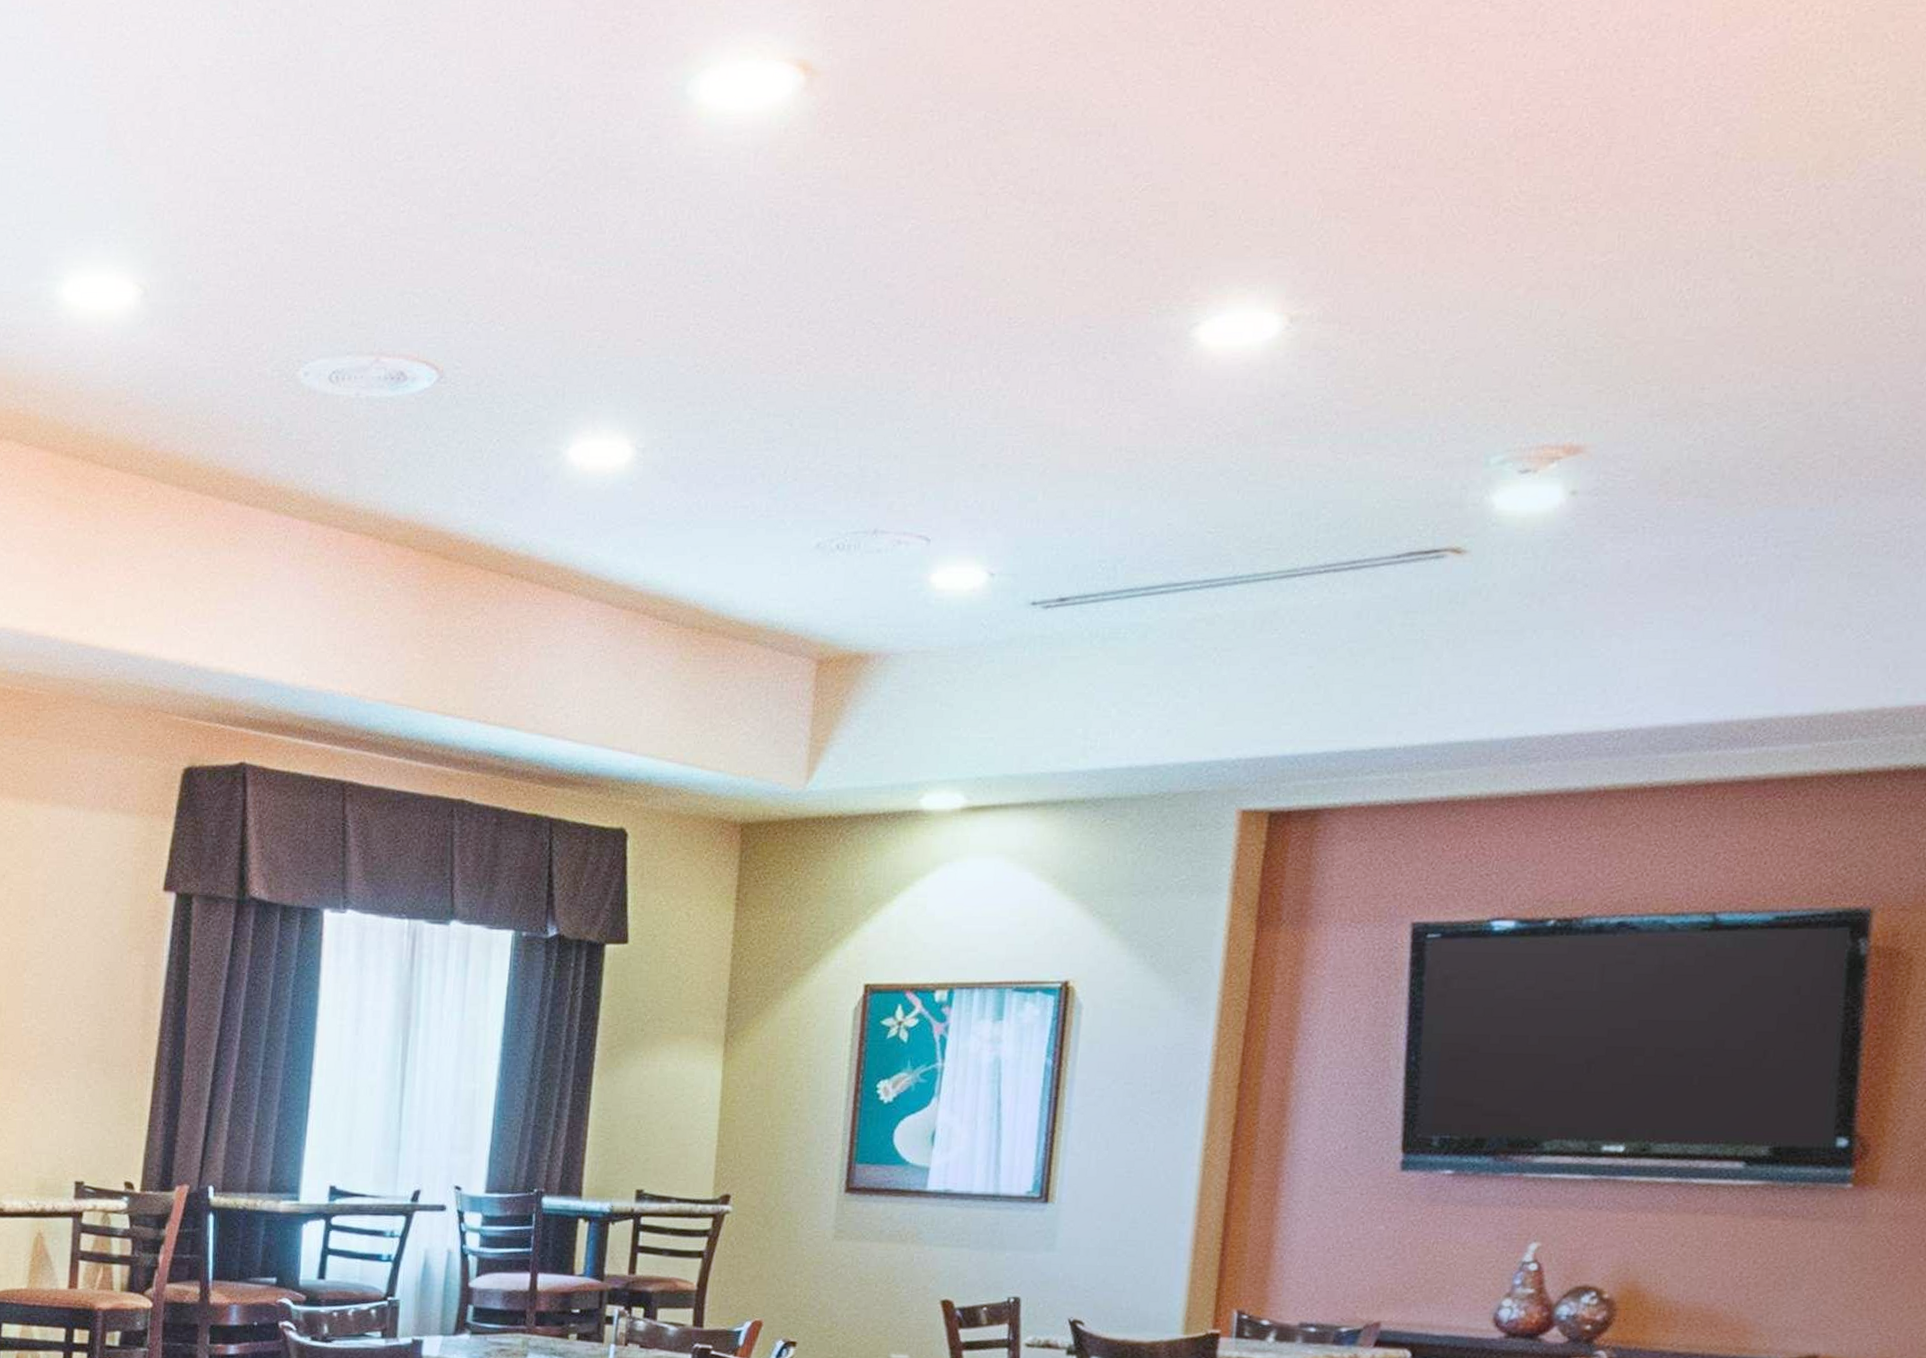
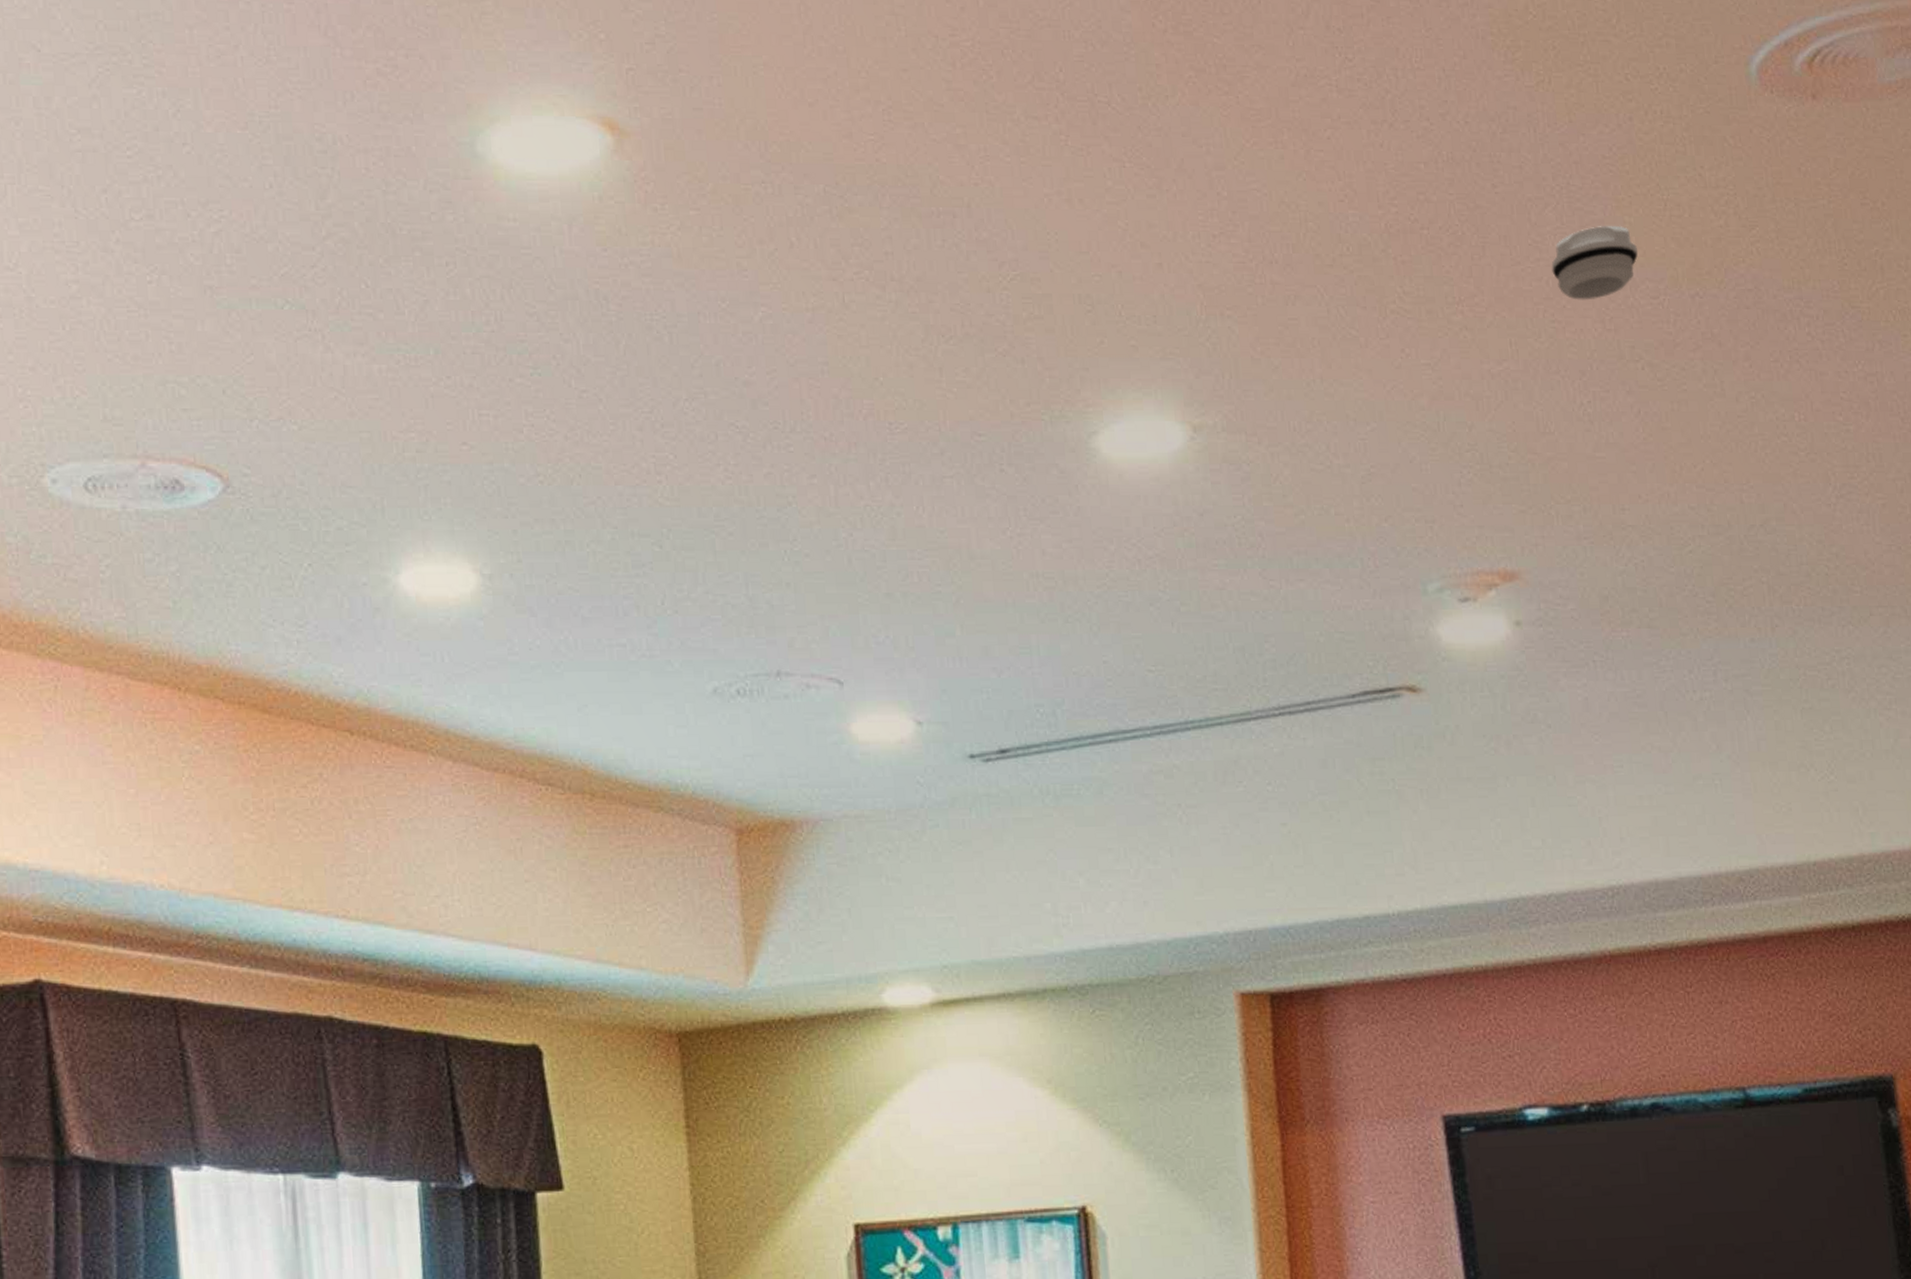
smoke detector: none [1675,122,1770,194] -> present [1551,225,1638,300]

